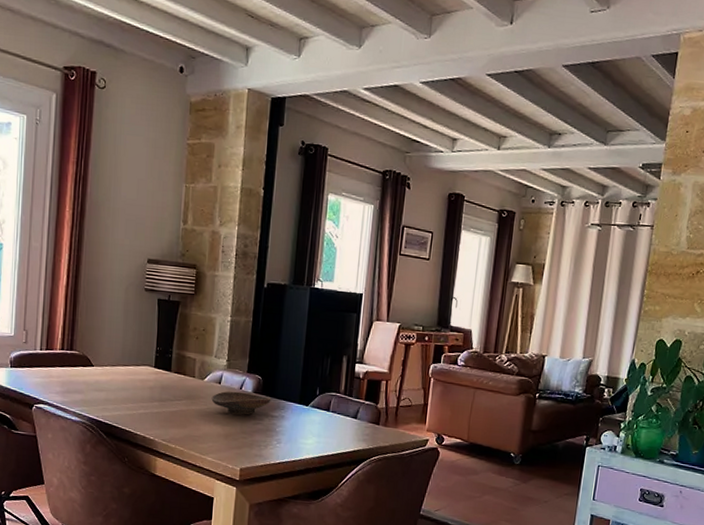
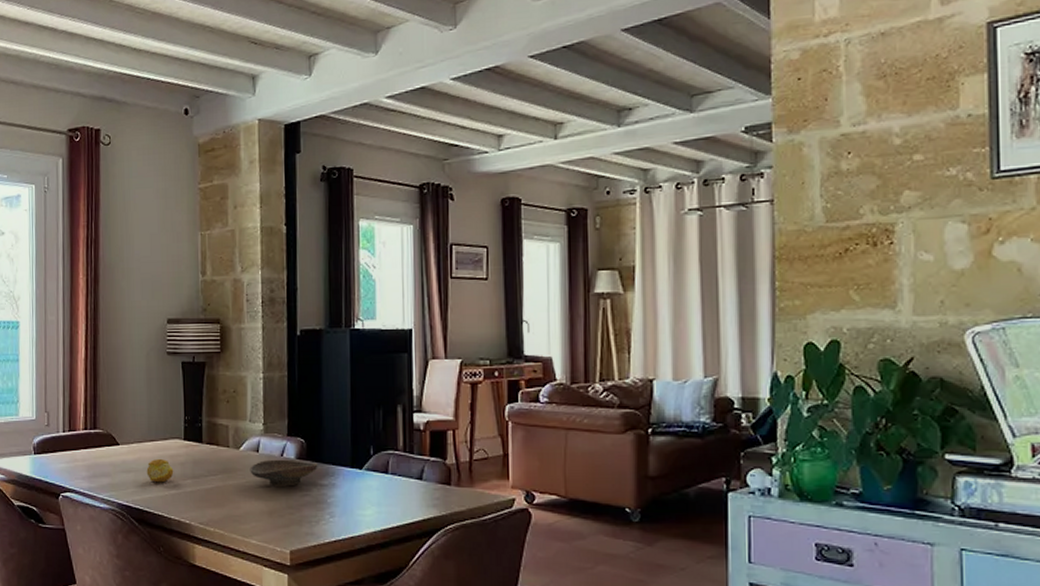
fruit: none [117,381,143,403] -> present [146,458,174,483]

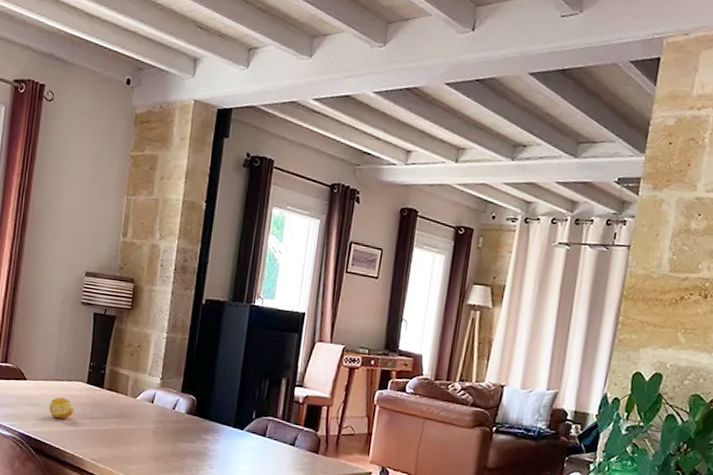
decorative bowl: present [250,459,318,486] -> none [143,411,205,437]

